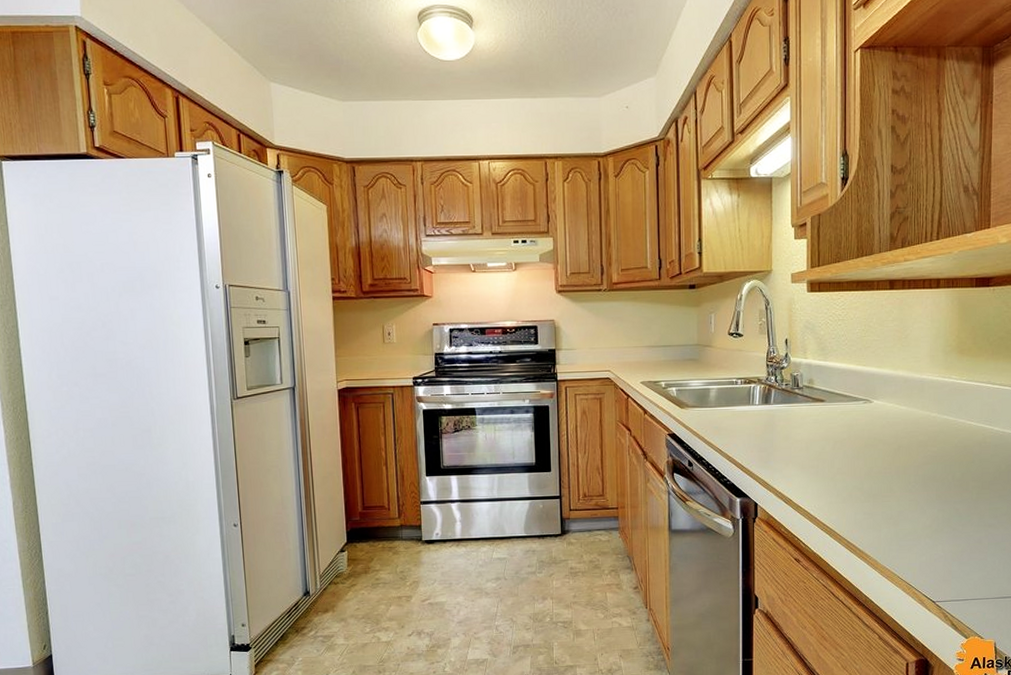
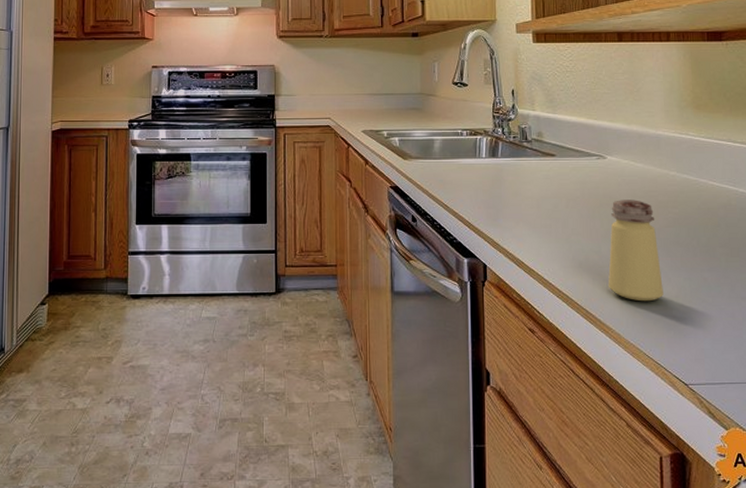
saltshaker: none [868,440,918,532] -> present [608,200,663,302]

